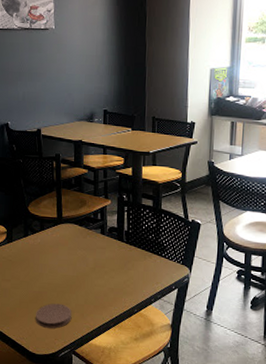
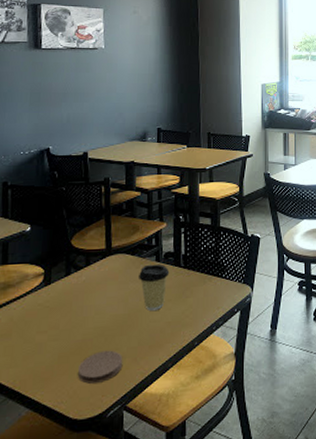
coffee cup: none [86,236,113,277] -> present [139,264,170,311]

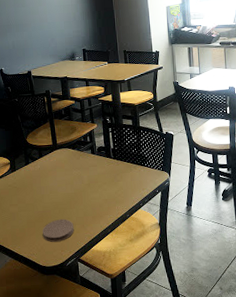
coffee cup: present [139,264,170,311] -> none [79,156,103,191]

